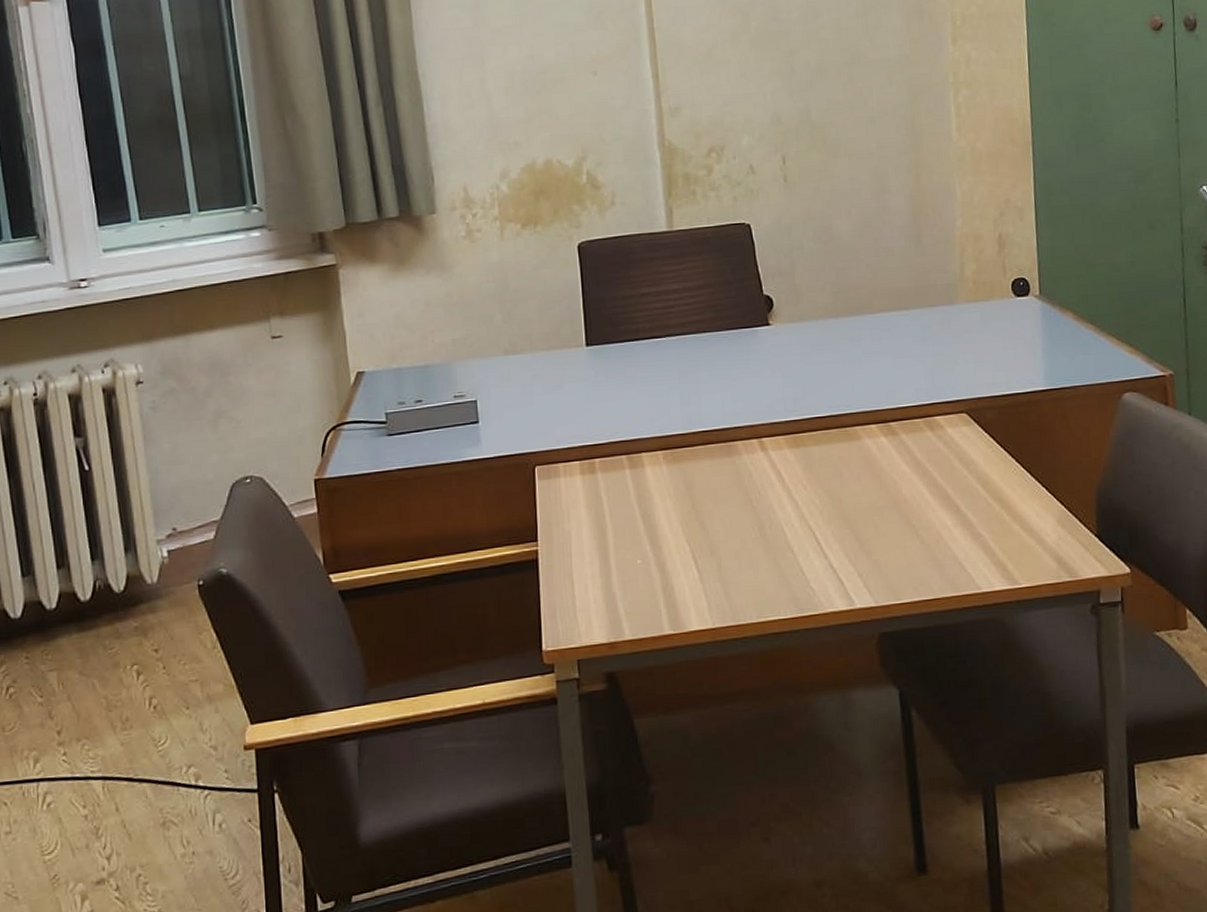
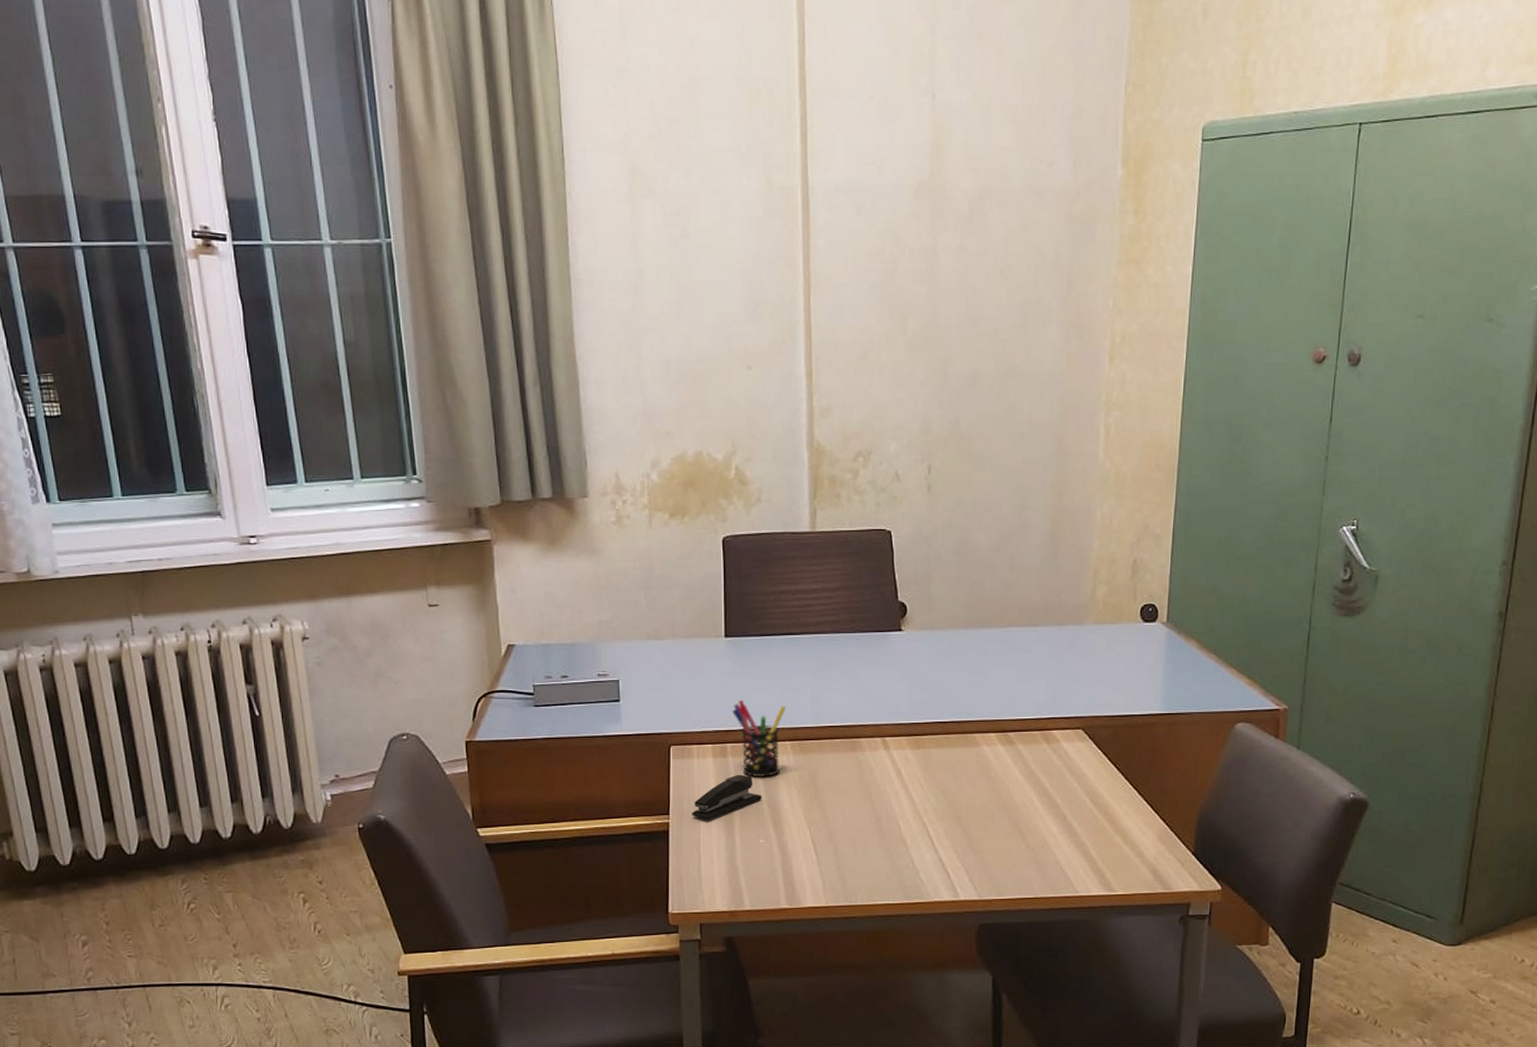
stapler: none [562,490,636,543] -> present [692,774,762,819]
pen holder: none [599,410,655,493] -> present [732,699,786,778]

